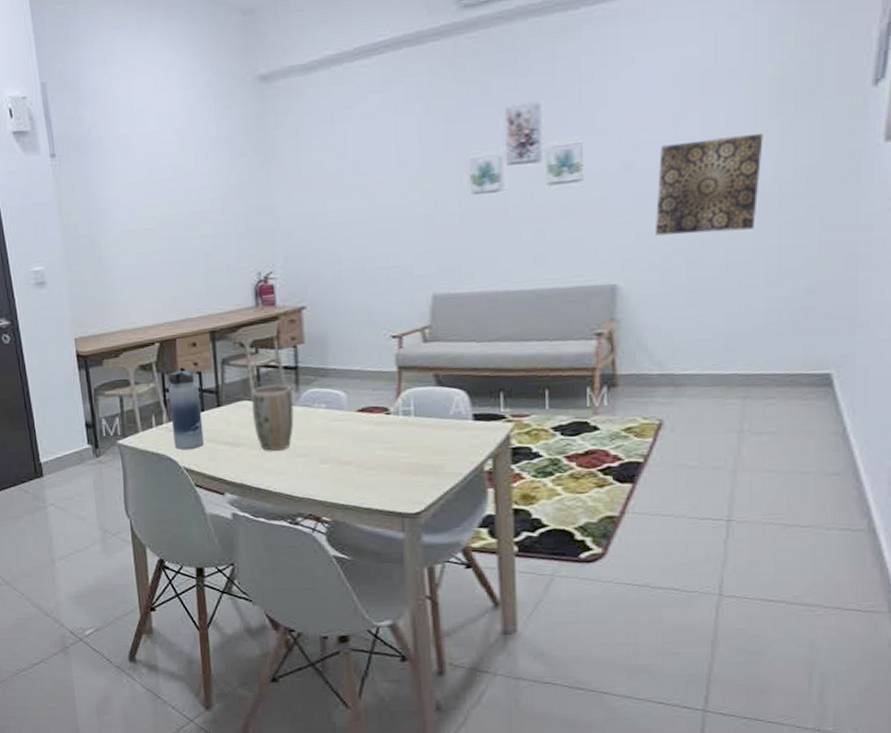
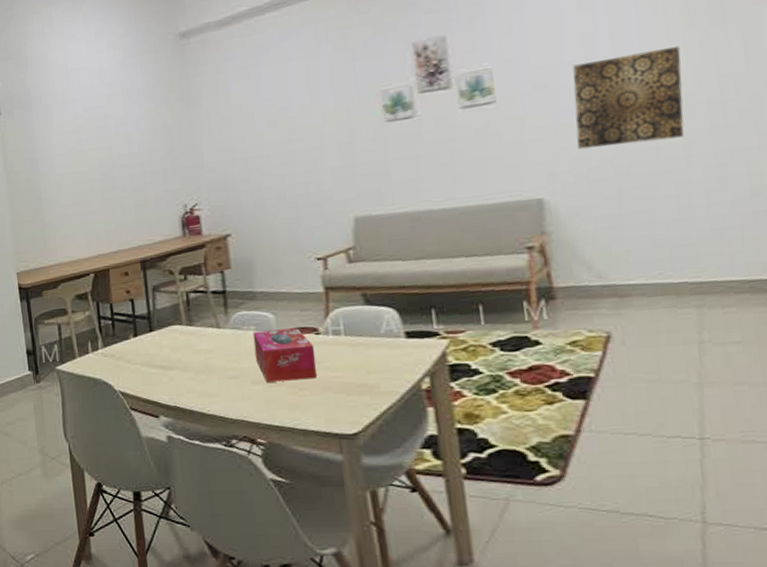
water bottle: present [168,367,204,449] -> none [103,295,138,374]
plant pot: present [251,384,294,451] -> none [182,309,224,374]
tissue box: none [323,407,385,461] -> present [252,328,317,382]

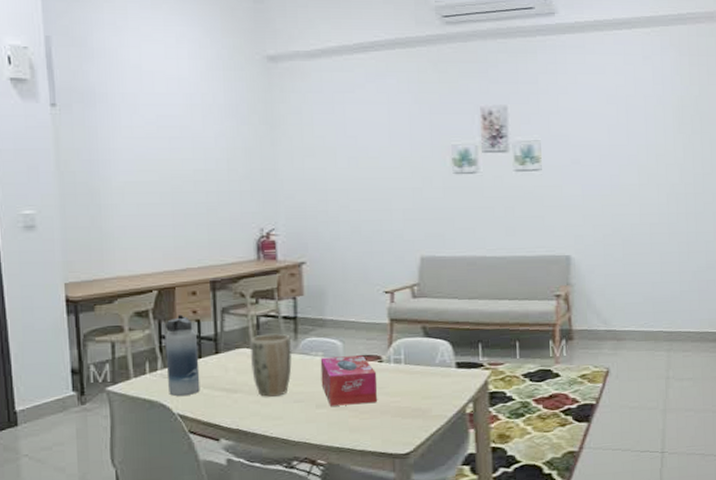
water bottle: none [103,295,138,374] -> present [165,314,200,396]
plant pot: none [182,309,224,374] -> present [250,333,292,397]
wall art: present [572,46,684,149] -> none [597,146,672,219]

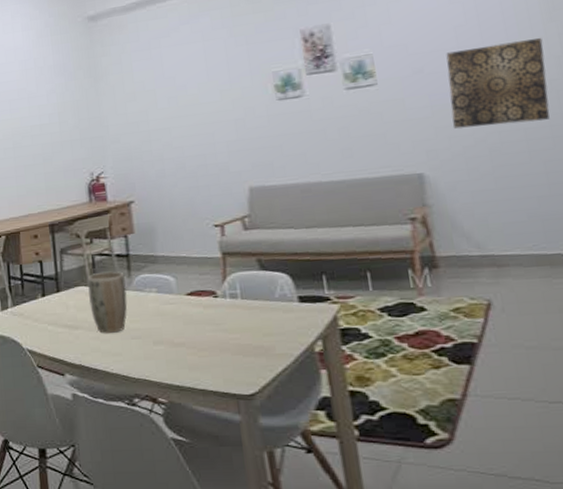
water bottle: present [165,314,200,396] -> none [13,256,45,332]
tissue box: present [320,355,377,406] -> none [154,291,215,343]
wall art: none [597,146,672,219] -> present [446,38,550,129]

